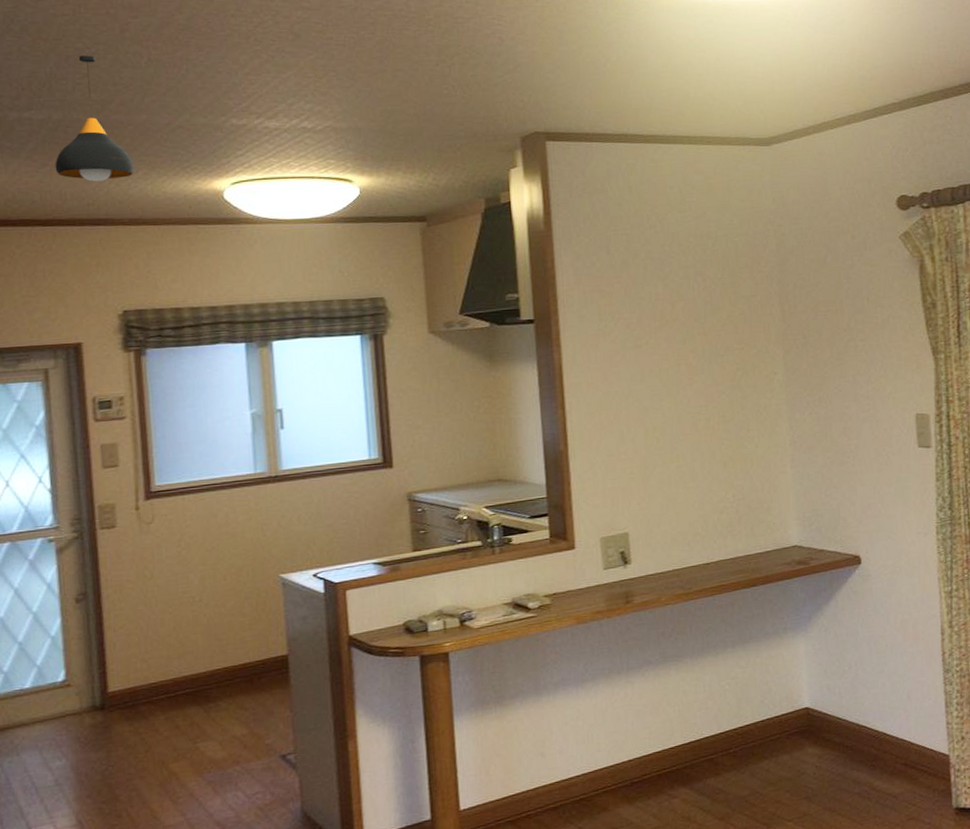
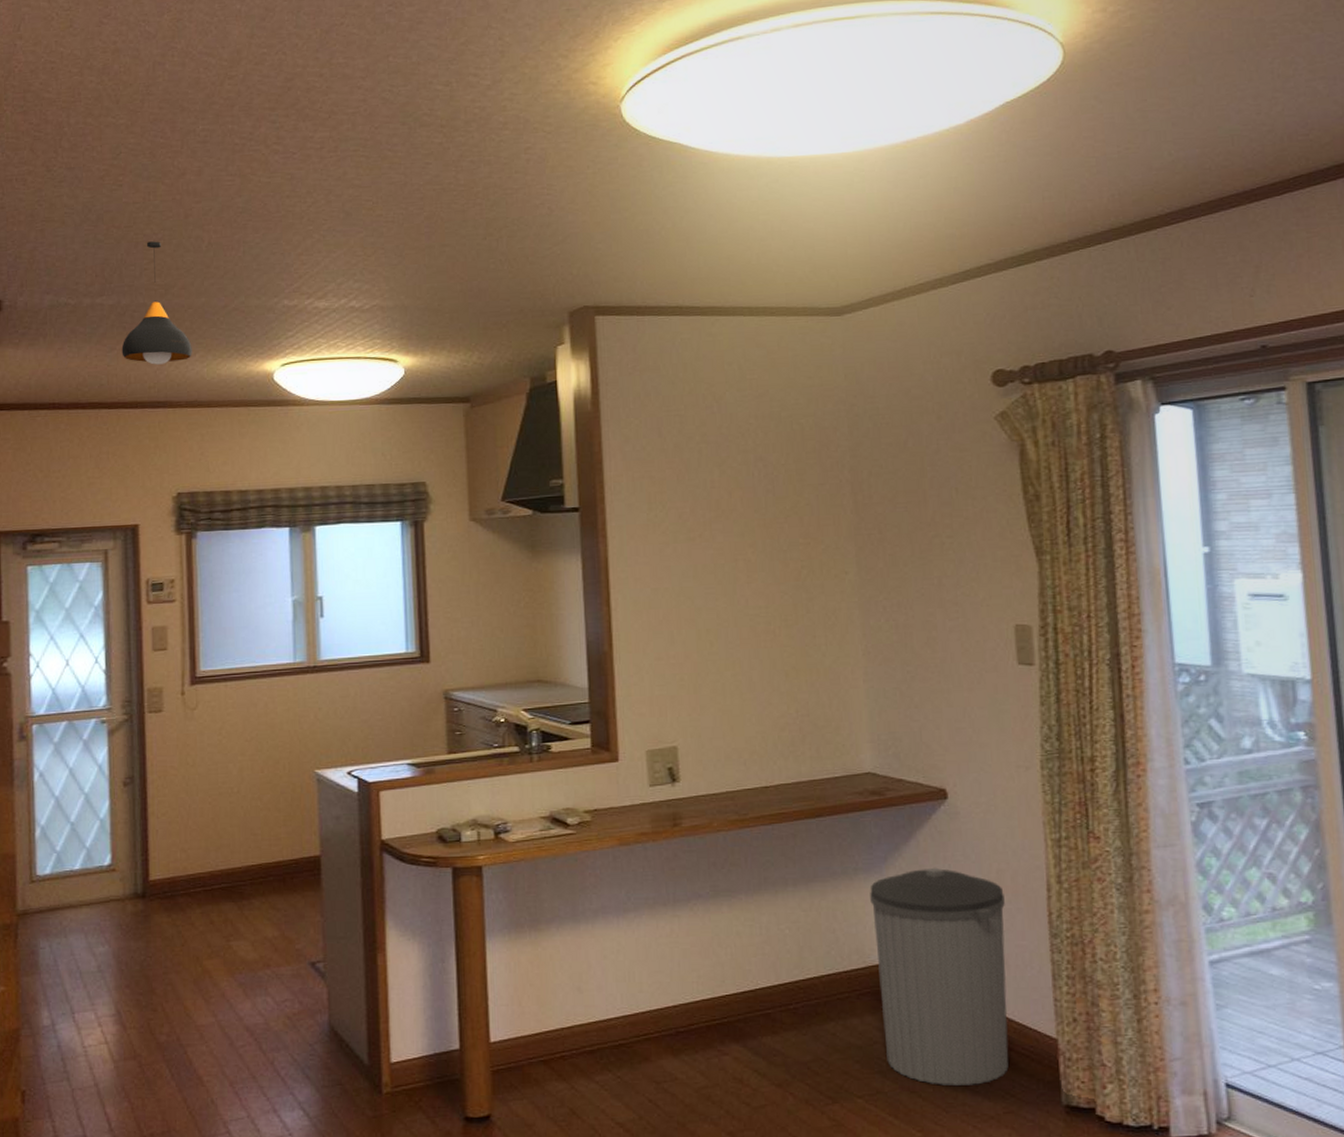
trash can: none [797,622,911,803] -> present [870,867,1009,1085]

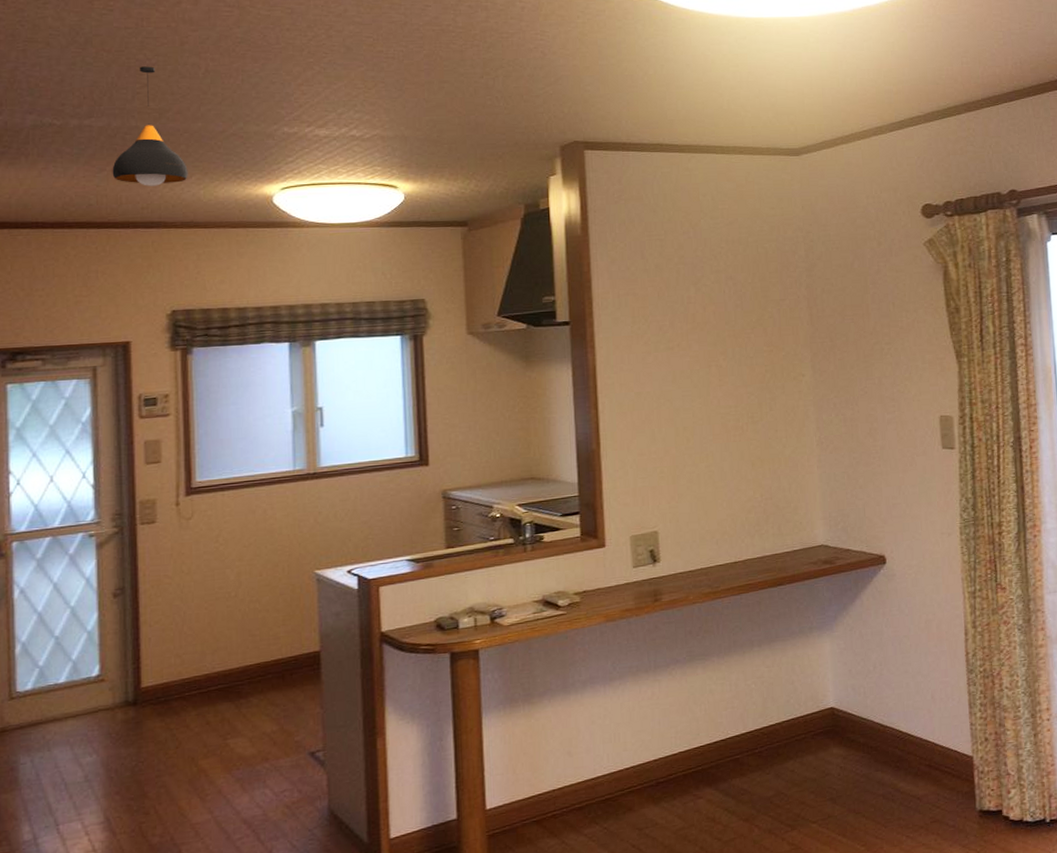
trash can: present [870,867,1009,1085] -> none [822,621,935,805]

